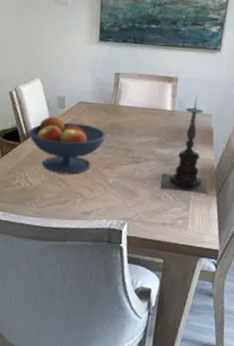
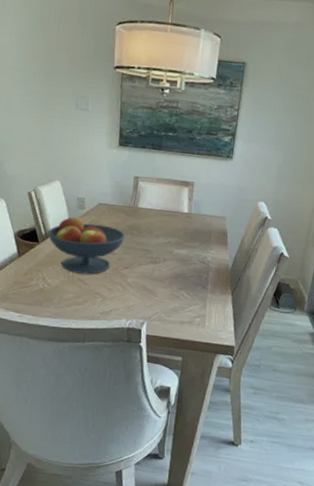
candle holder: present [161,96,209,194] -> none [179,200,224,292]

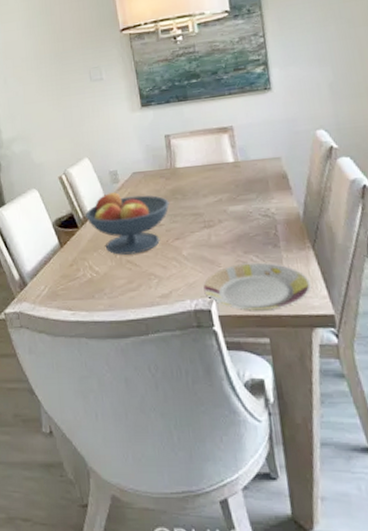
plate: none [139,297,224,337] -> present [203,262,312,311]

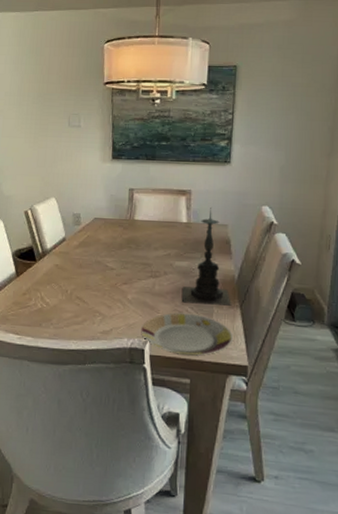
fruit bowl: present [85,192,169,255] -> none [45,232,123,292]
candle holder: none [242,141,302,251] -> present [182,208,231,306]

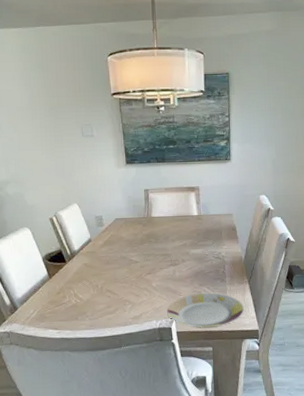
candle holder: present [182,208,231,306] -> none [199,200,241,284]

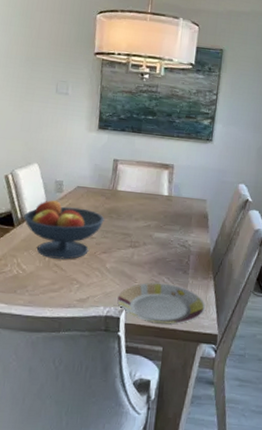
fruit bowl: none [73,233,144,285] -> present [24,198,105,260]

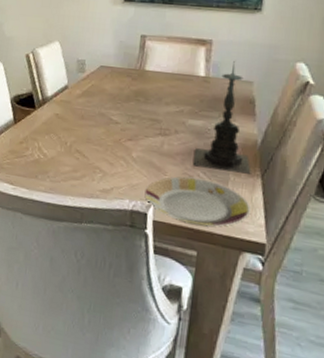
fruit bowl: present [24,198,105,260] -> none [45,79,130,146]
candle holder: none [159,183,206,277] -> present [194,61,251,174]

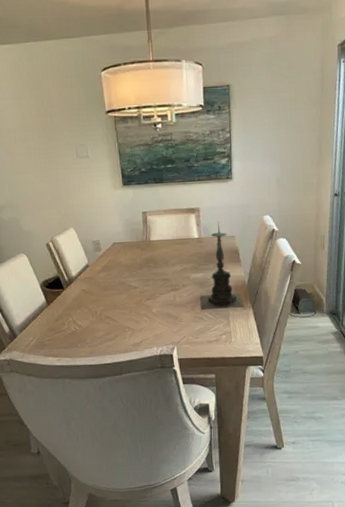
plate: present [145,176,252,227] -> none [168,318,249,355]

